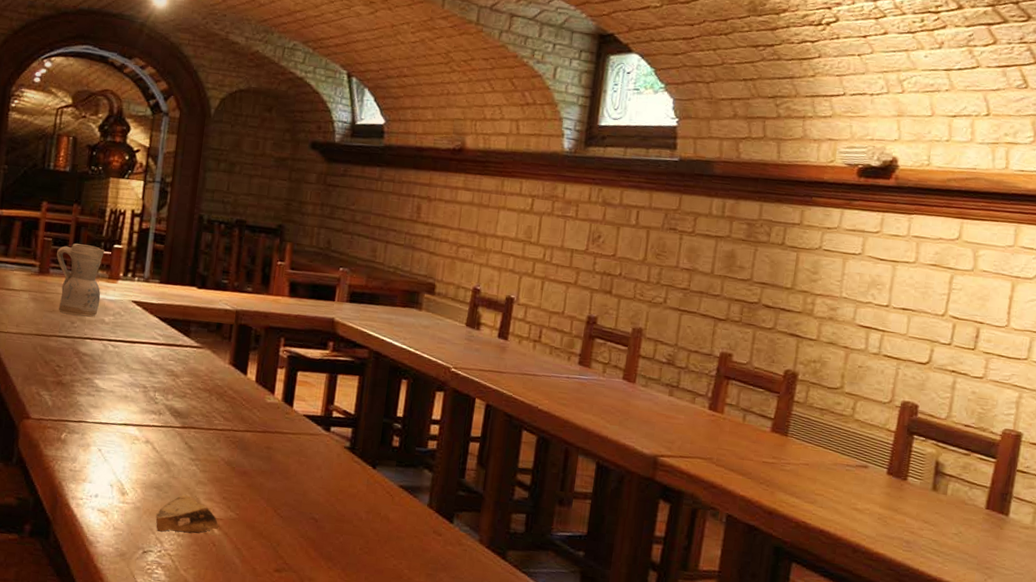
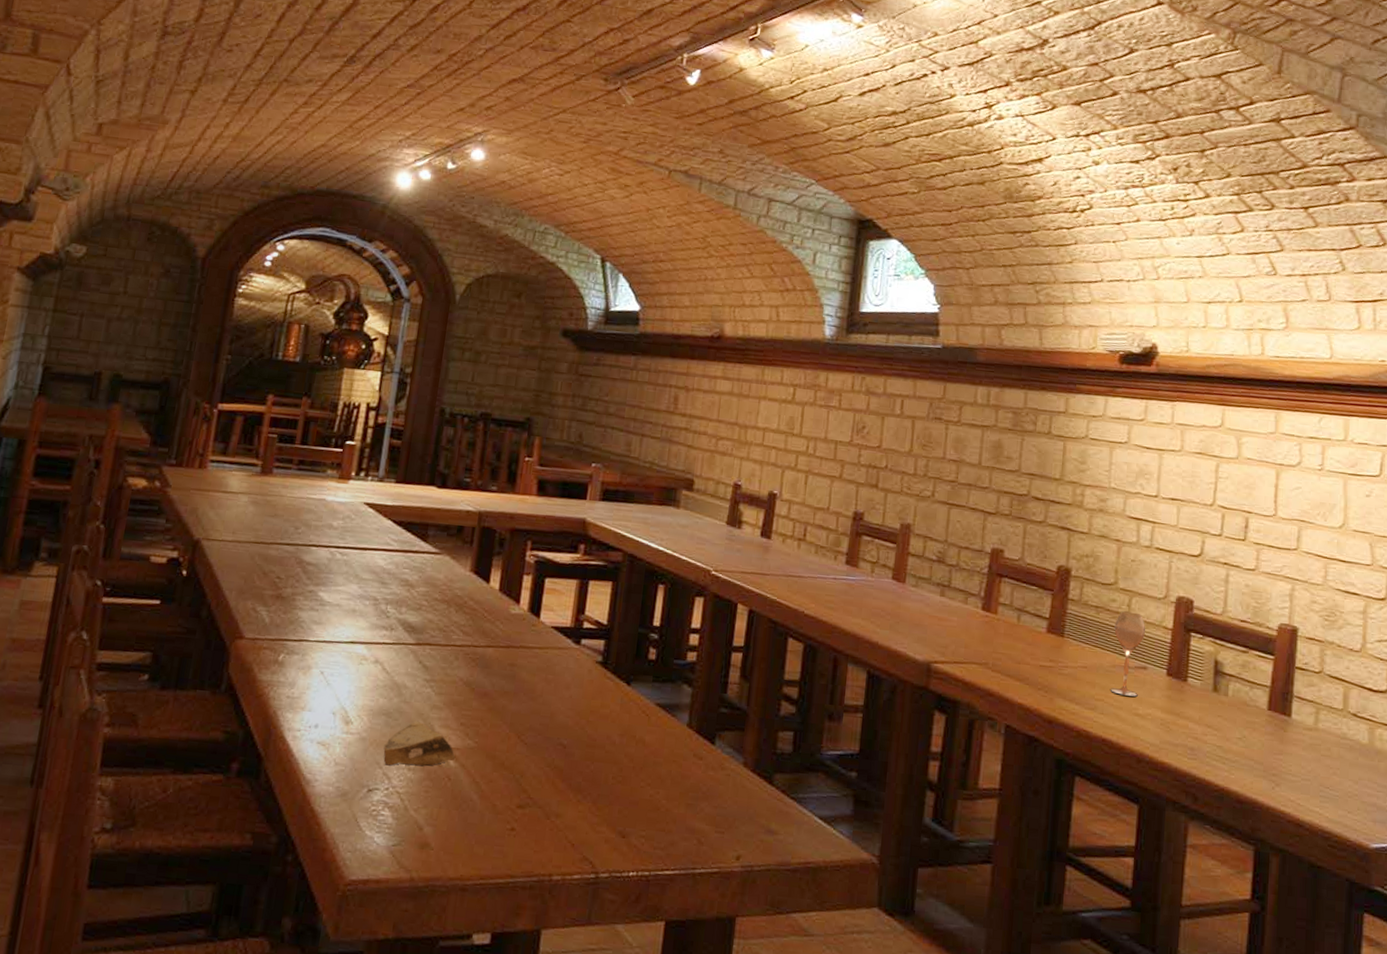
ceramic pitcher: present [56,243,105,317] -> none [281,440,336,521]
wineglass: none [830,413,869,494] -> present [1109,611,1146,699]

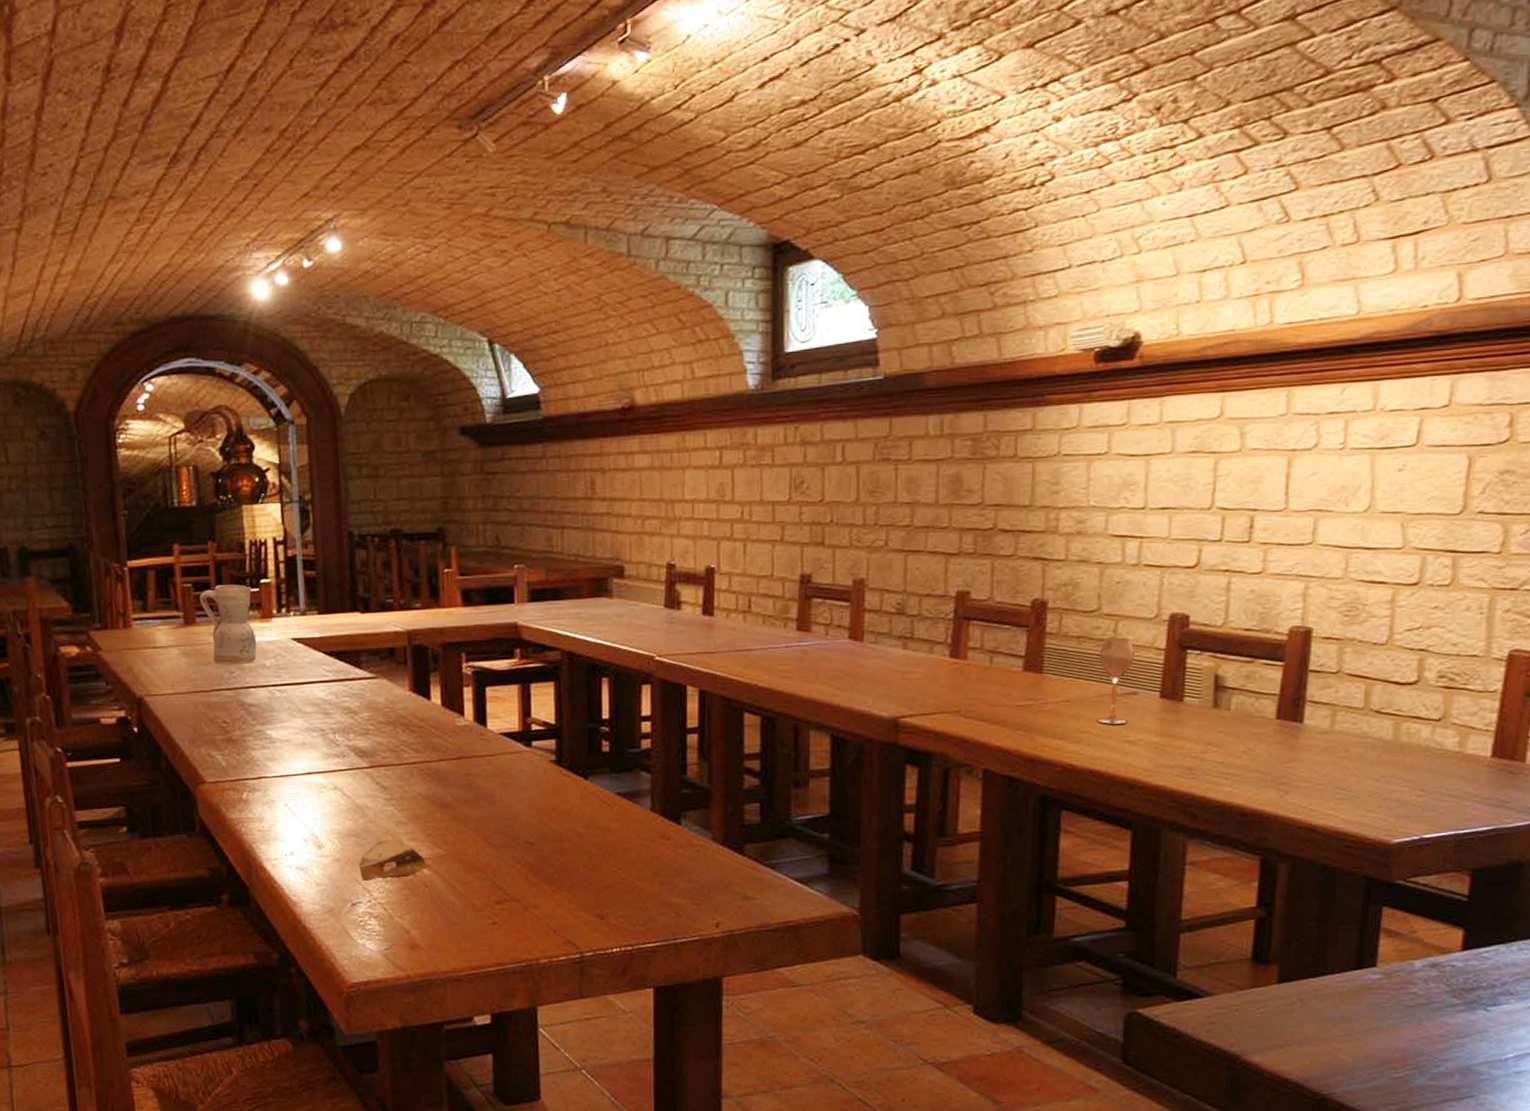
ceramic pitcher: none [281,440,336,521] -> present [200,584,257,665]

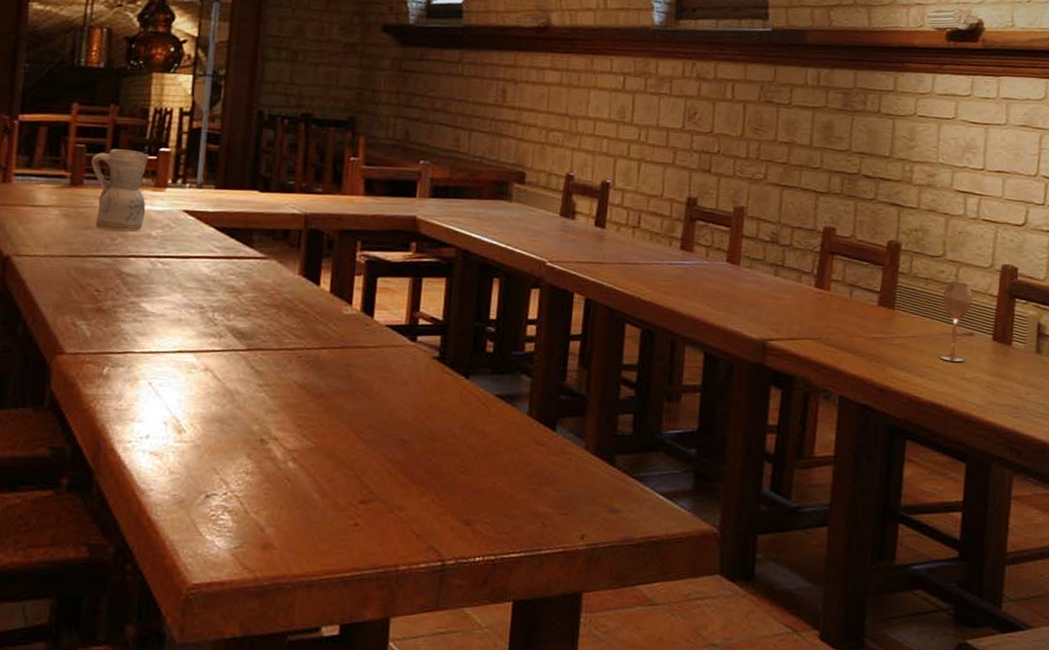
cheese: present [359,837,428,881] -> none [219,425,293,471]

